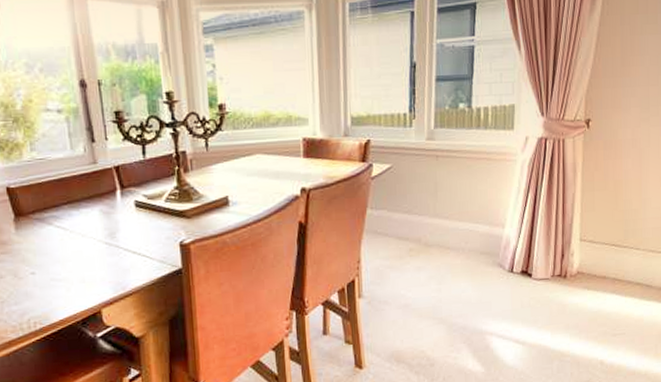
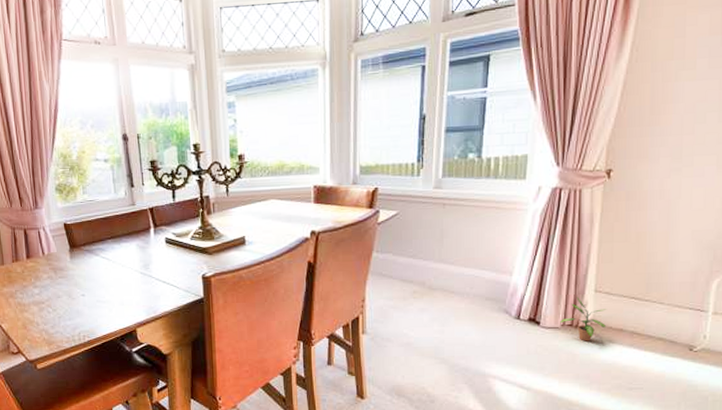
potted plant: none [550,247,591,291] -> present [560,297,607,342]

